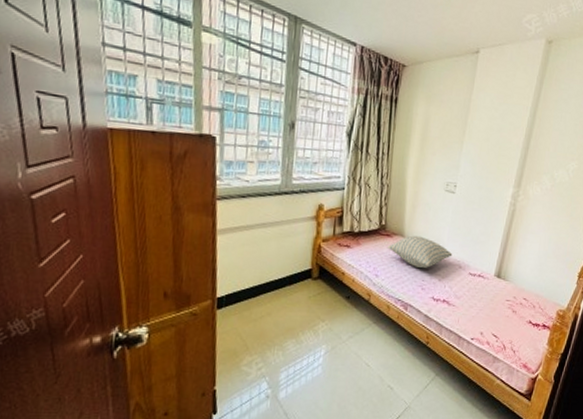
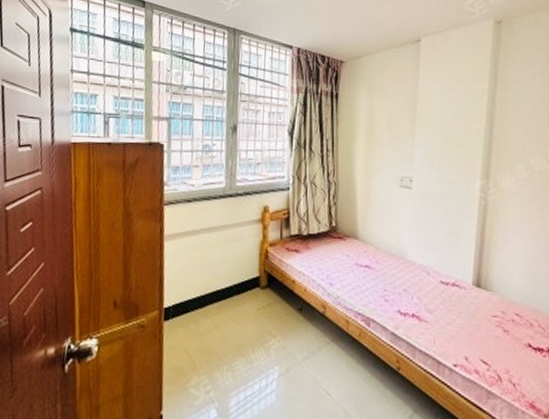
pillow: present [388,235,453,269] -> none [341,237,417,276]

